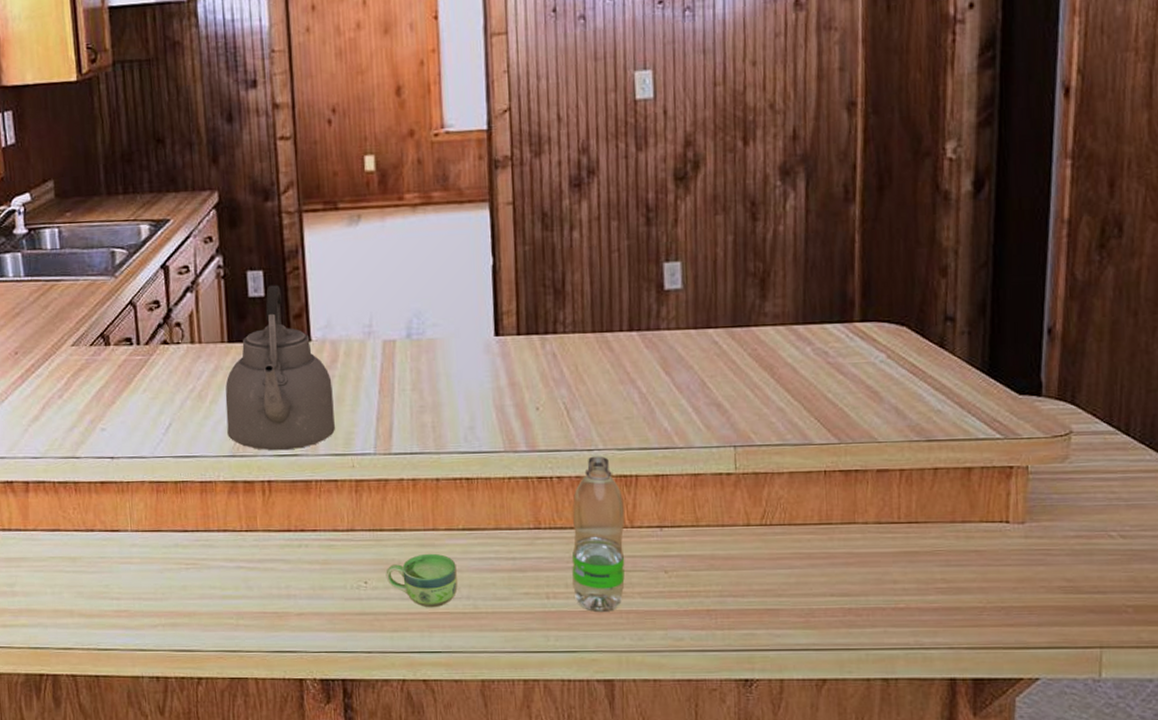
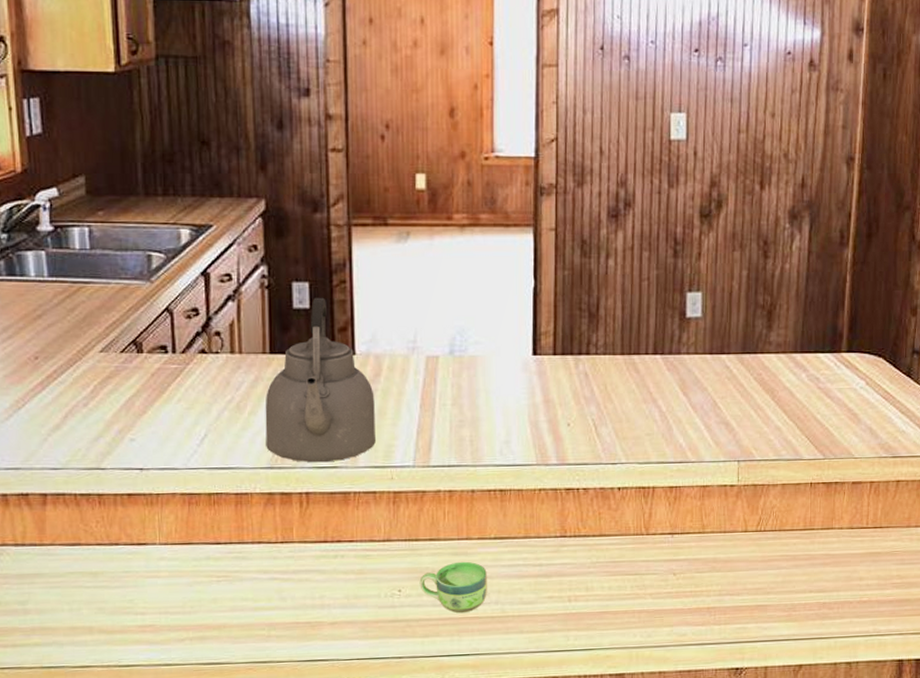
bottle: present [571,456,625,612] -> none [593,469,642,612]

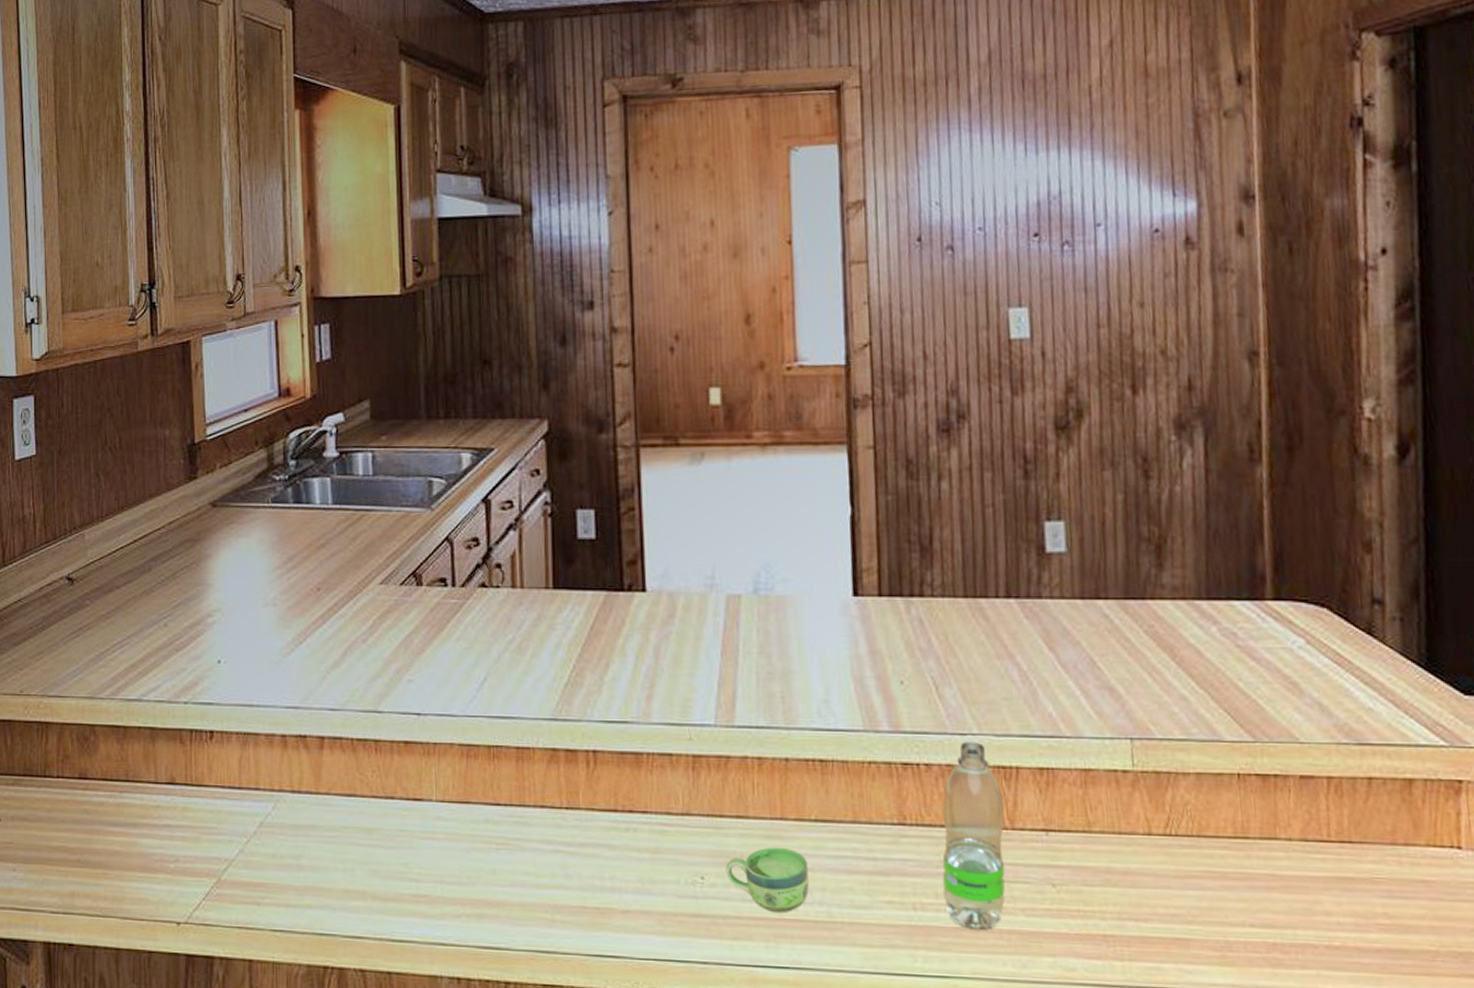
kettle: present [265,297,376,463] -> none [548,526,671,716]
bottle: none [593,469,642,612] -> present [942,741,1005,930]

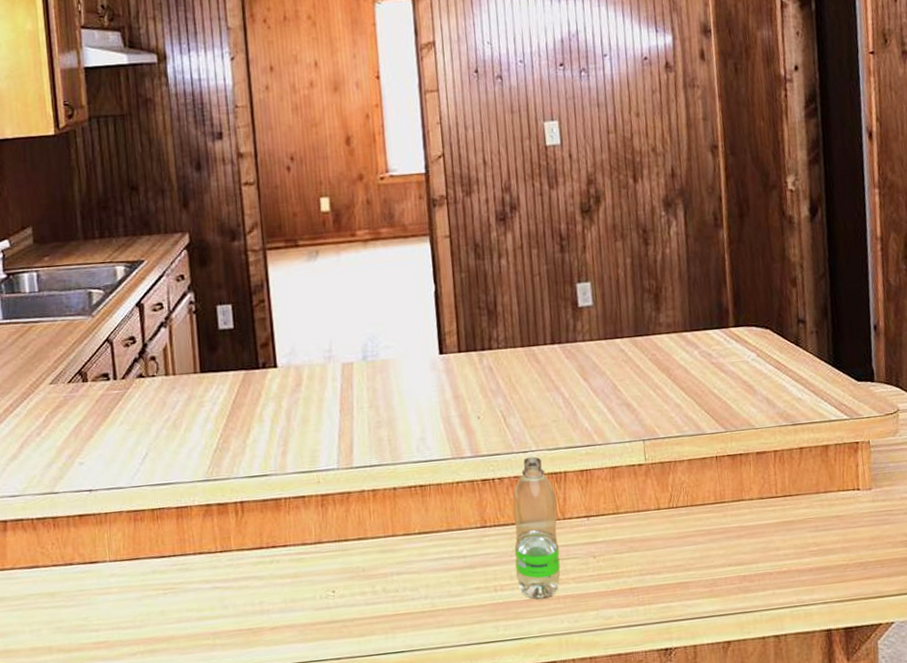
cup: present [725,847,809,914] -> none [351,558,417,611]

